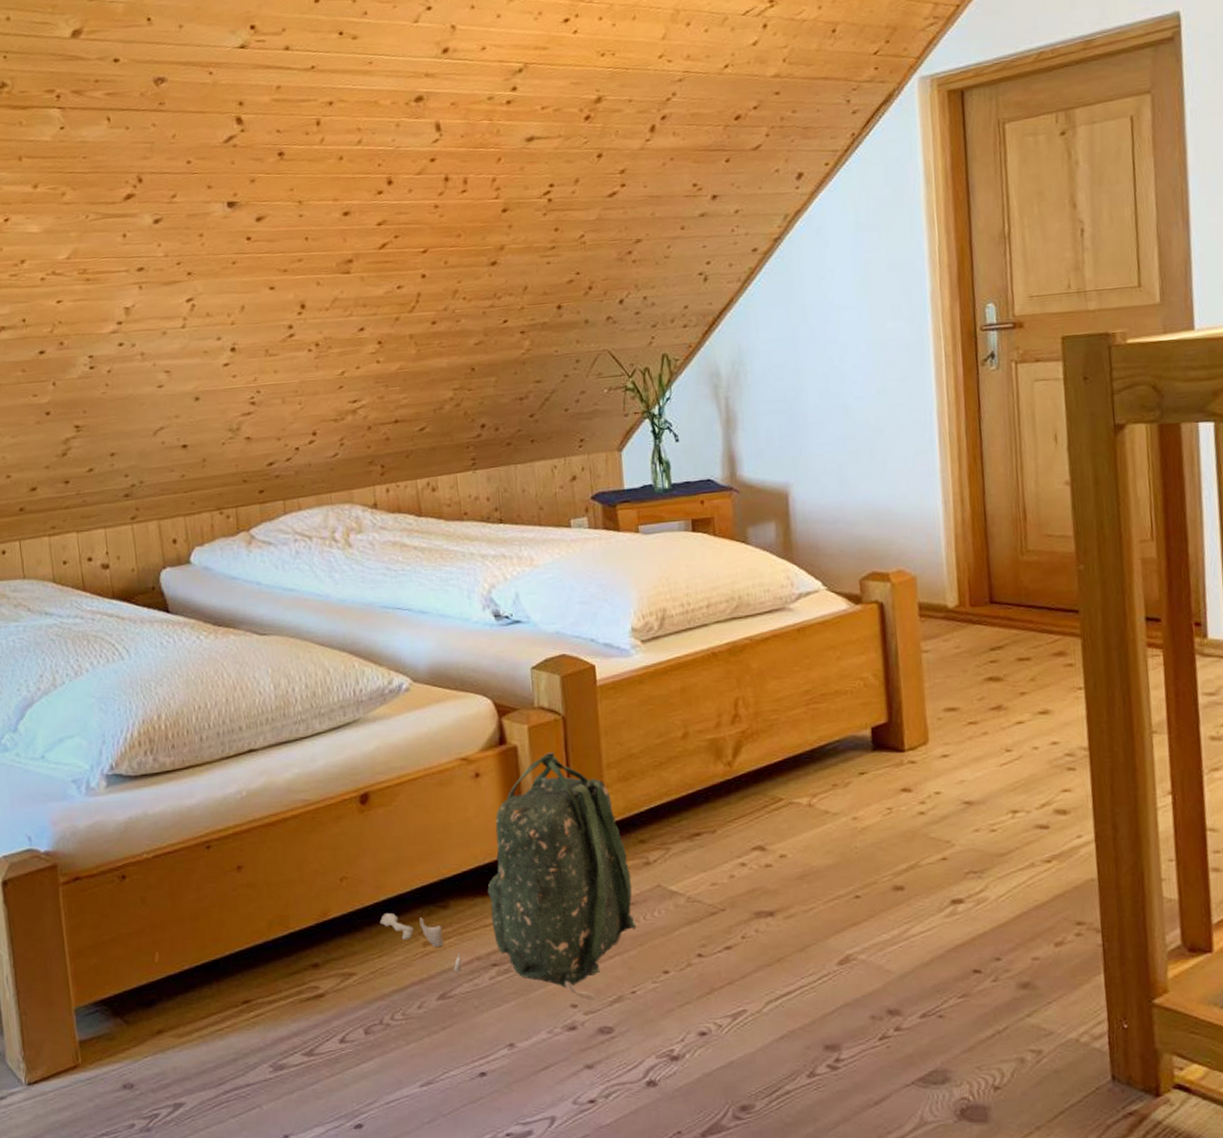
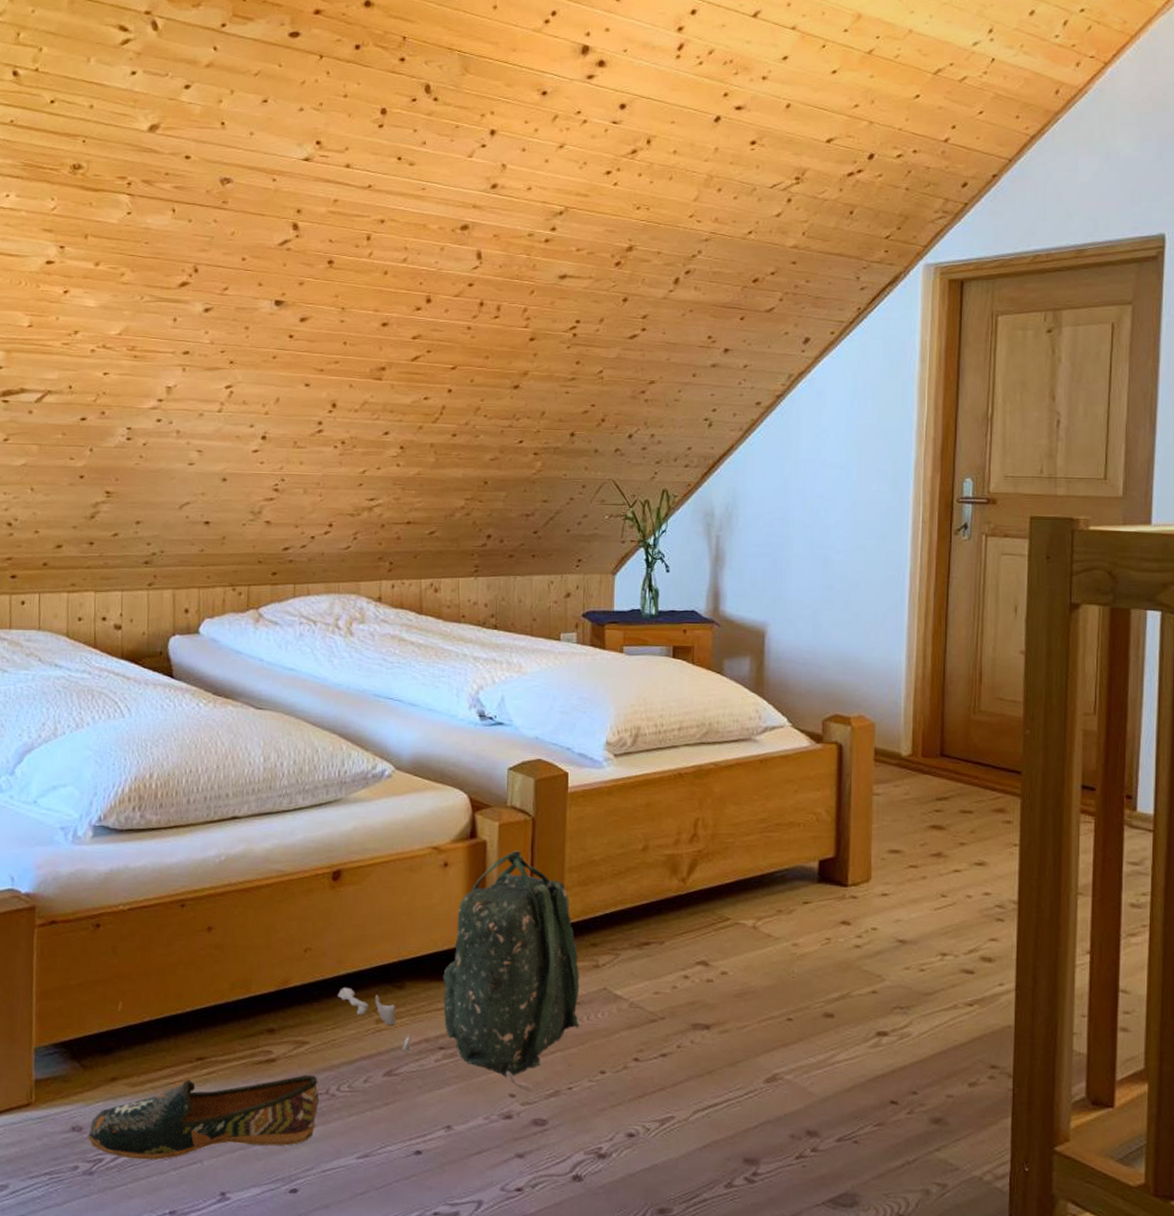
shoe: none [140,1006,375,1111] -> present [88,1074,320,1160]

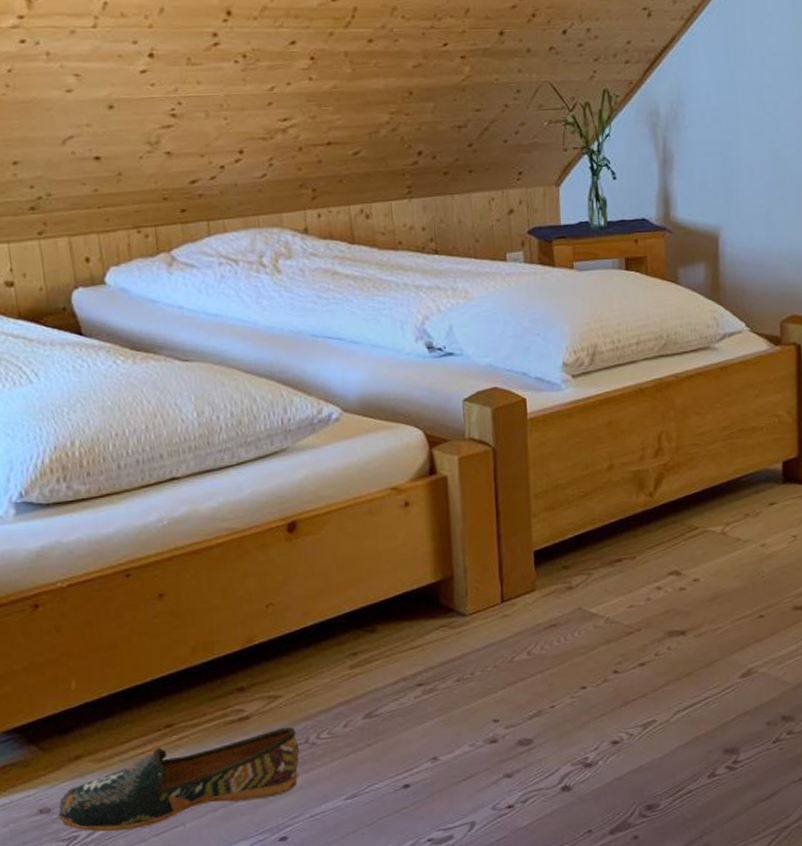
backpack: present [337,850,580,1091] -> none [306,482,558,715]

